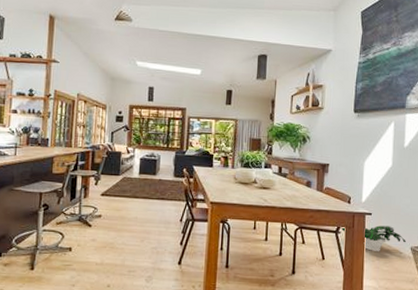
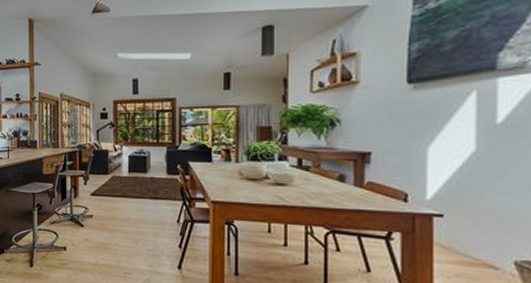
potted plant: present [341,225,407,251] -> none [394,231,507,265]

